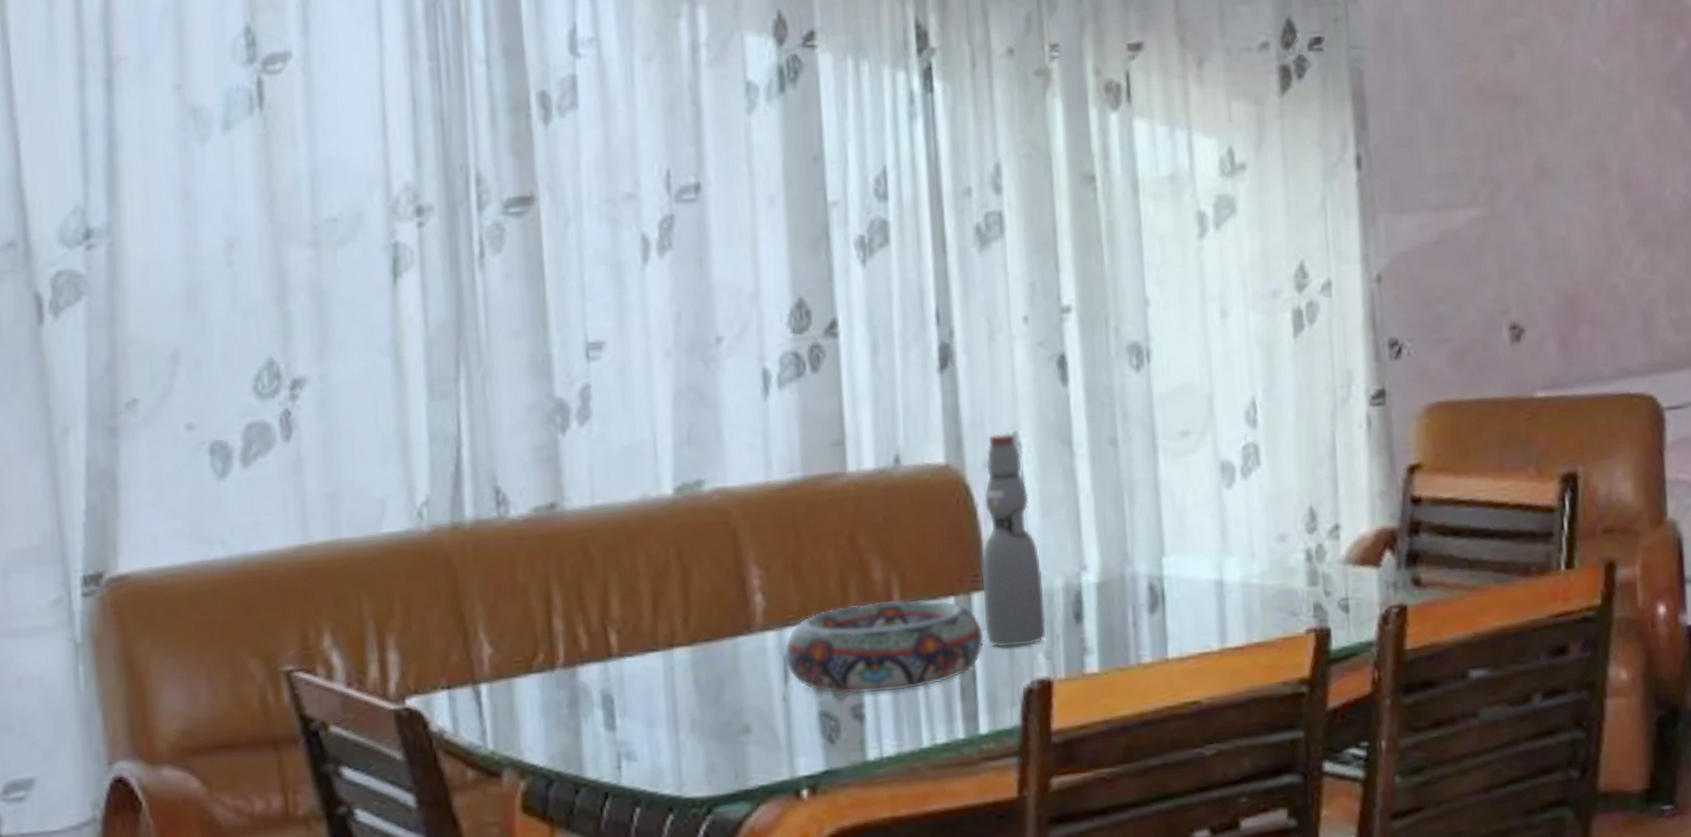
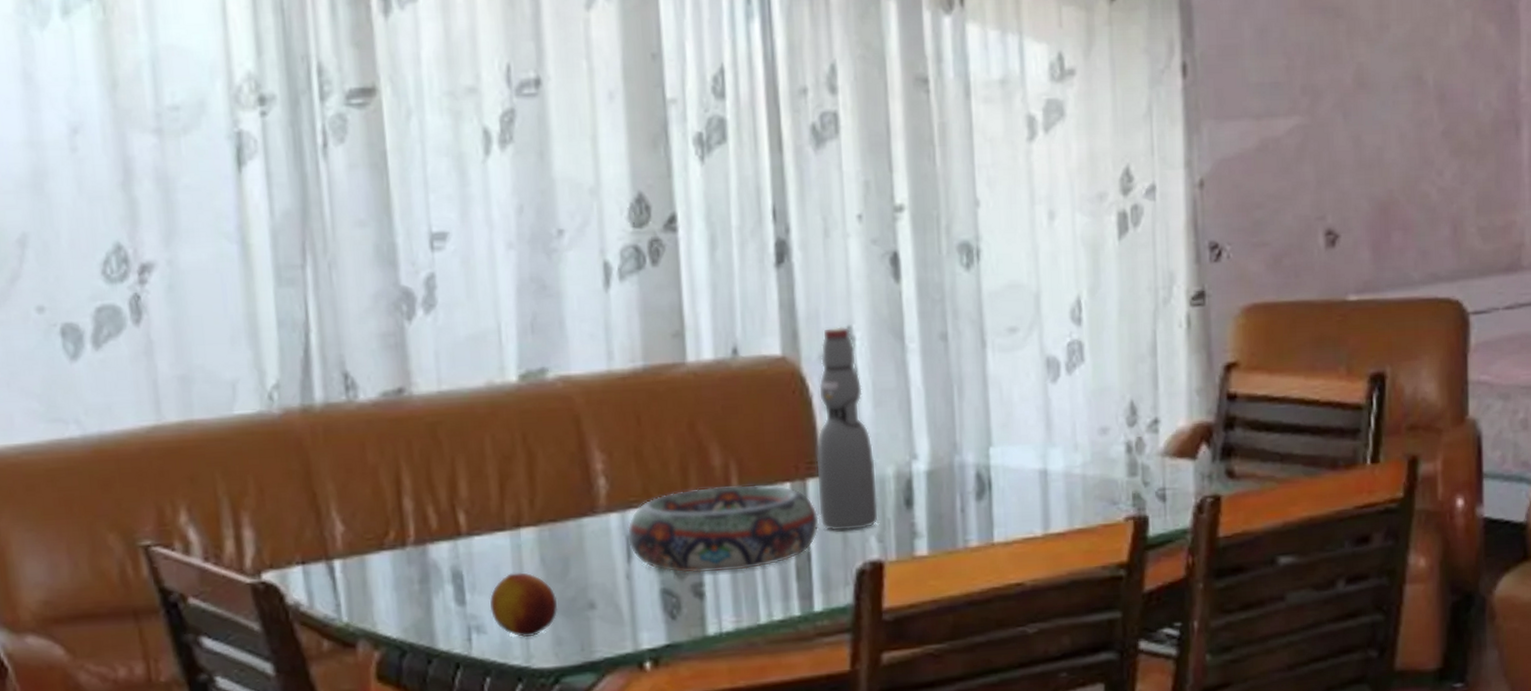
fruit: none [641,695,712,765] -> present [490,572,558,638]

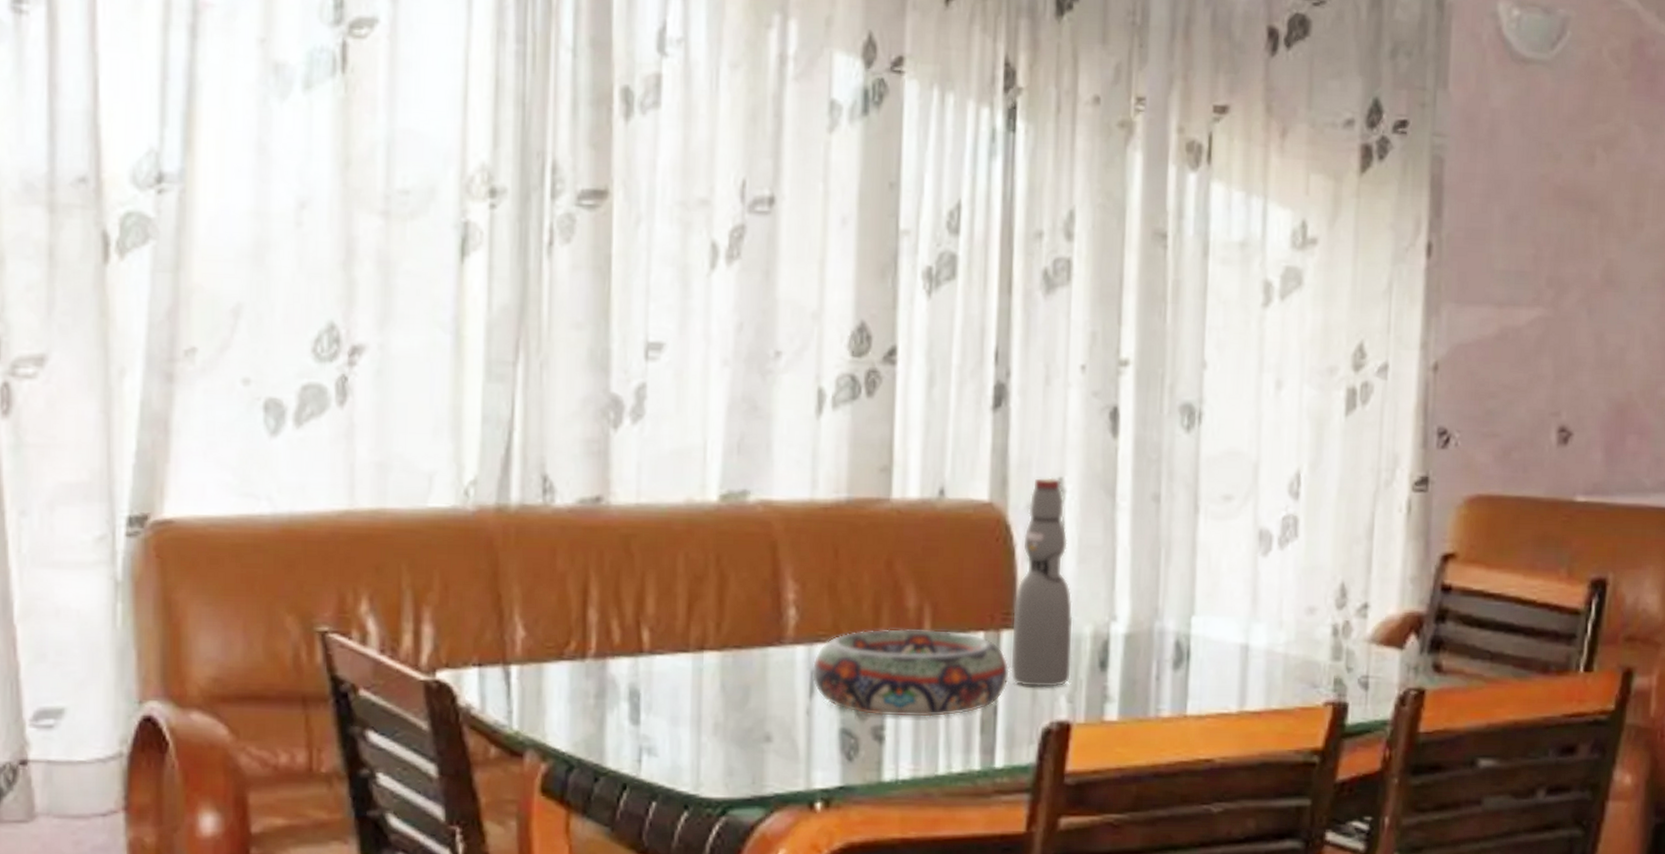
fruit: present [490,572,558,638] -> none [663,697,734,765]

